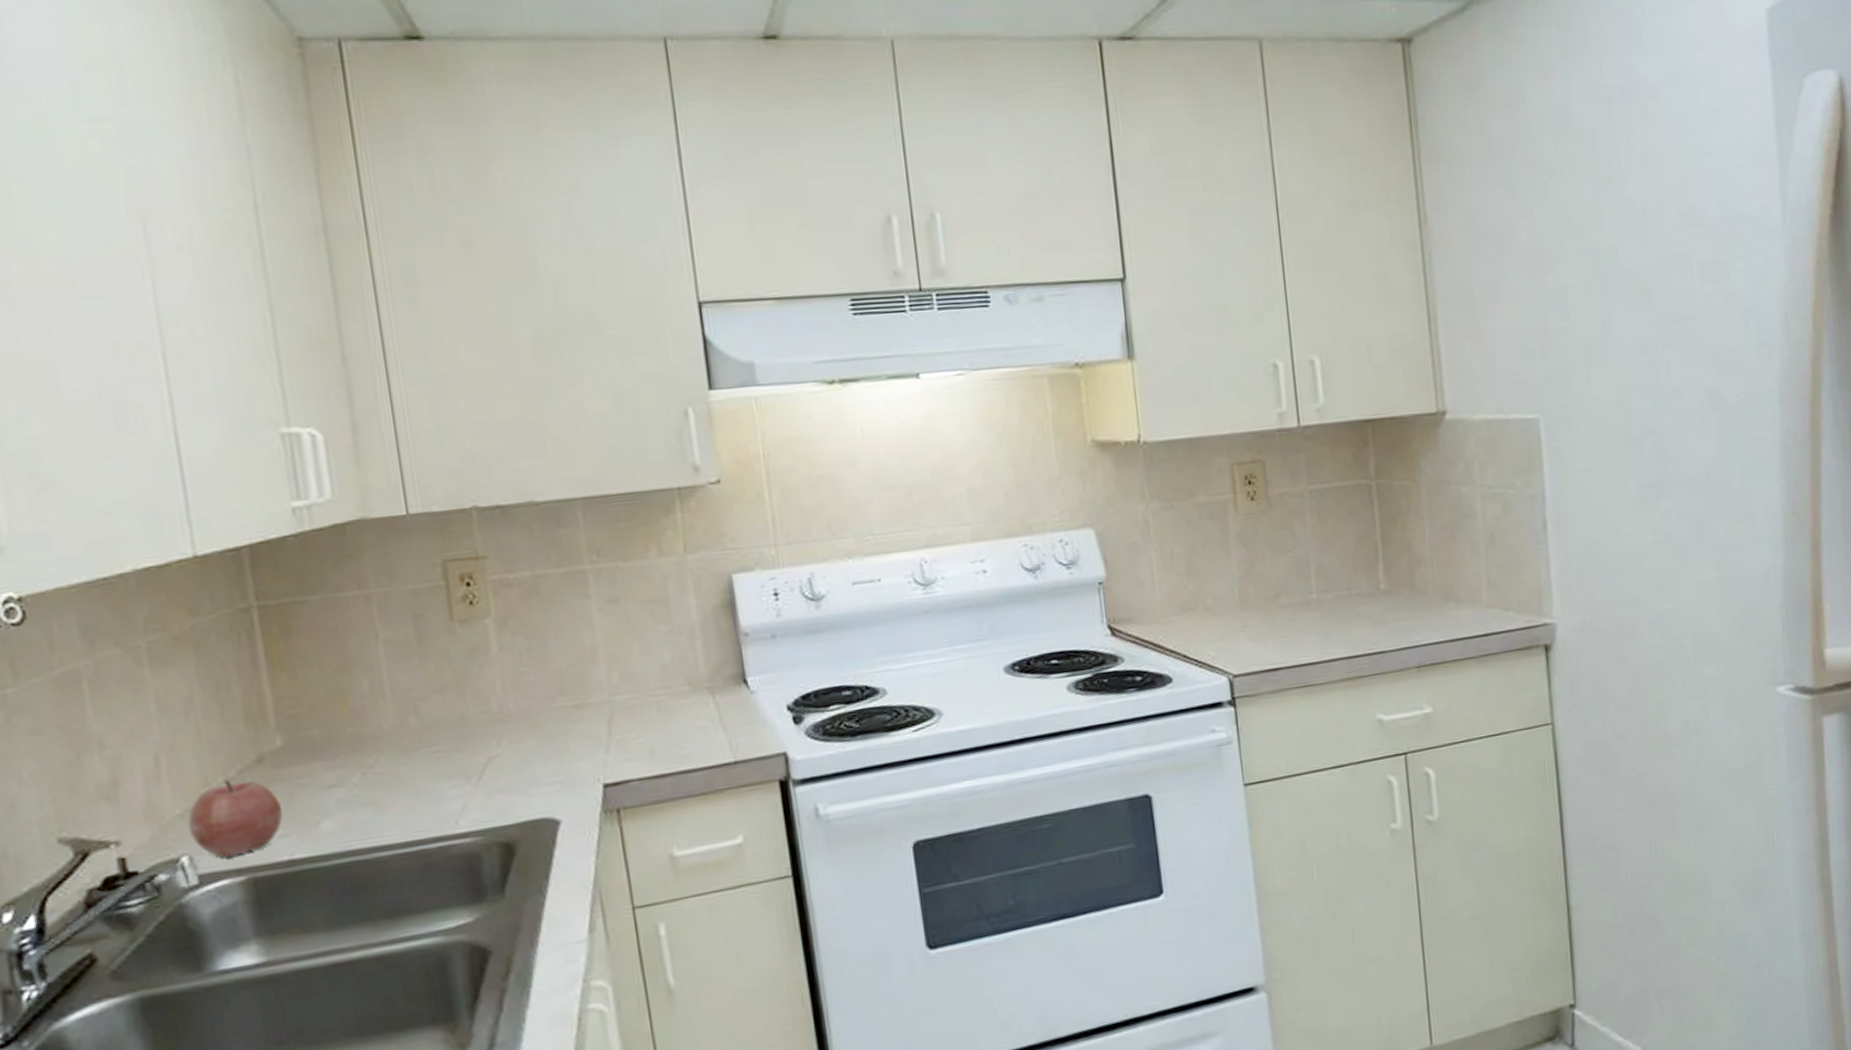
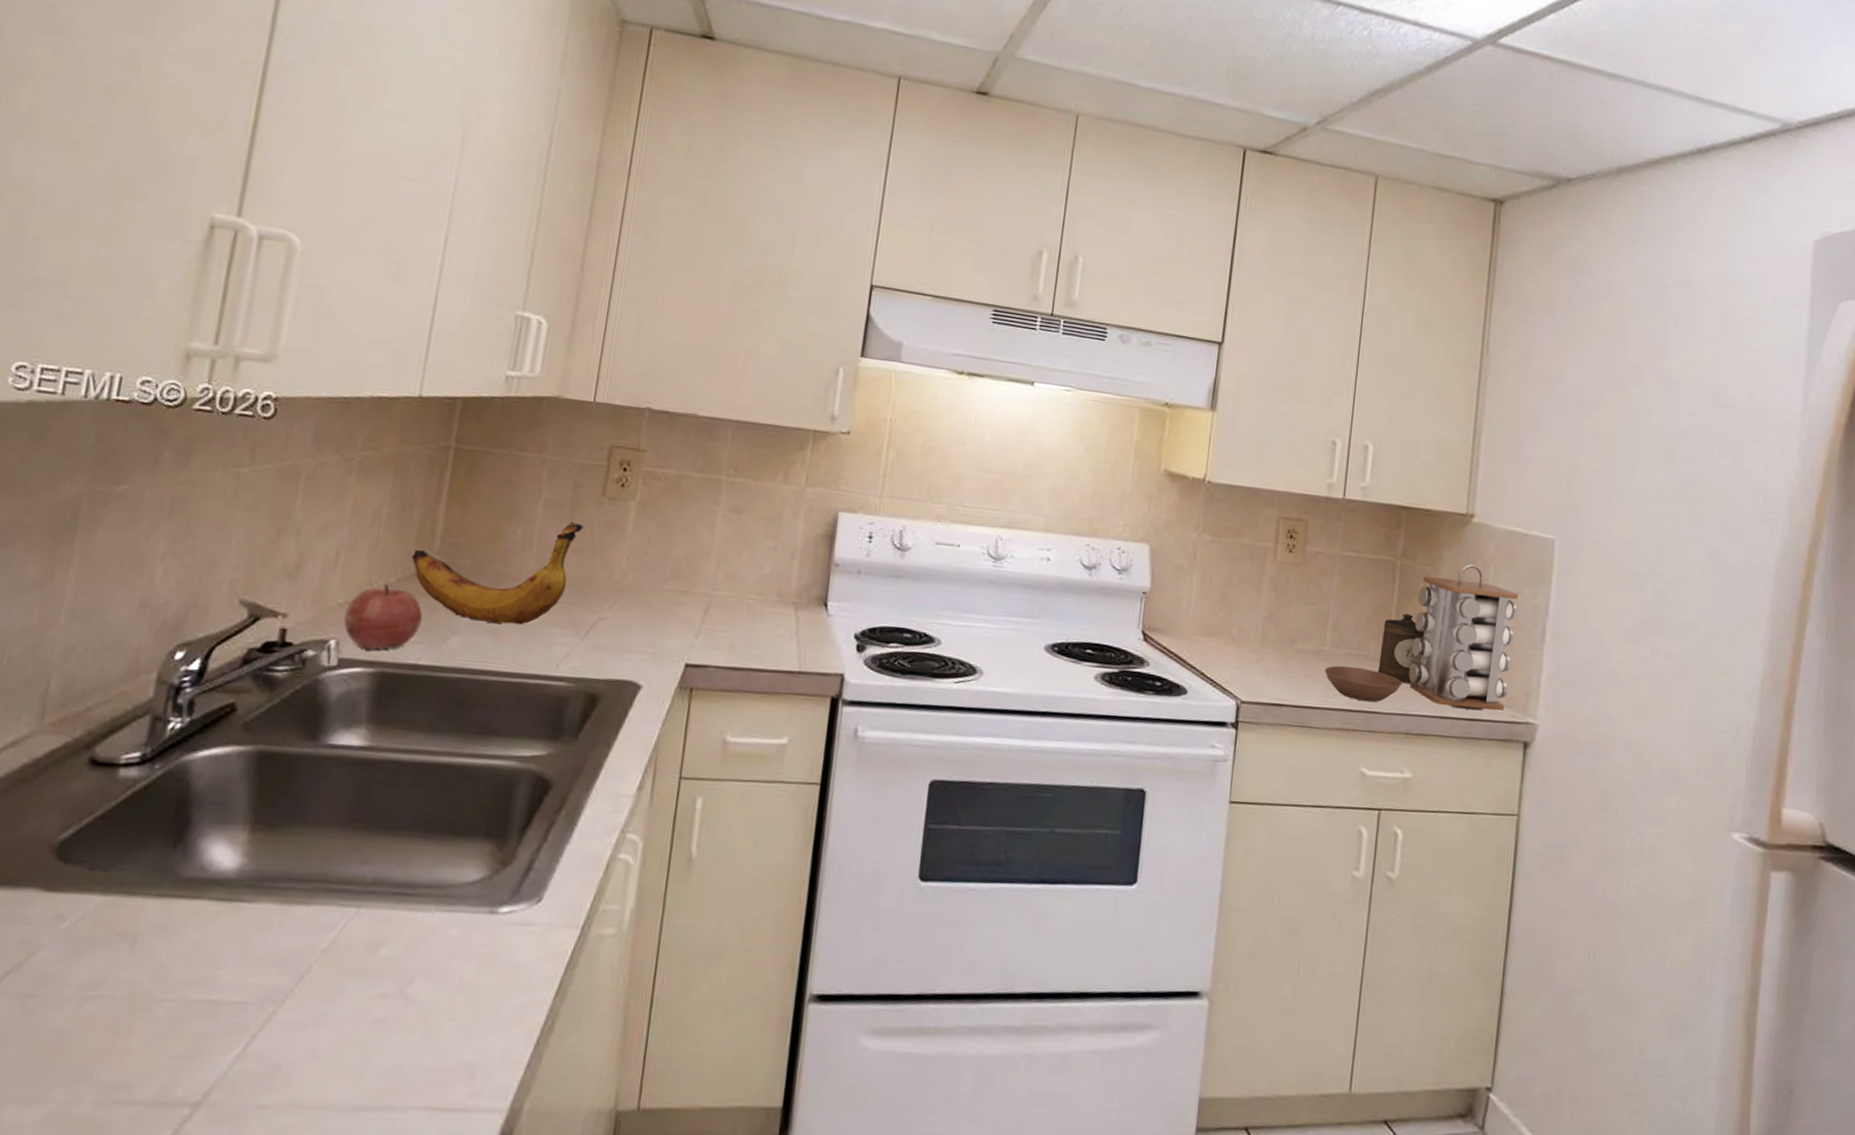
banana: none [245,657,440,795] -> present [411,521,583,625]
bowl: none [1317,607,1403,644] -> present [1325,665,1402,702]
canister: none [1370,537,1418,614] -> present [1378,614,1424,683]
spice rack: none [1402,466,1518,628] -> present [1408,563,1519,711]

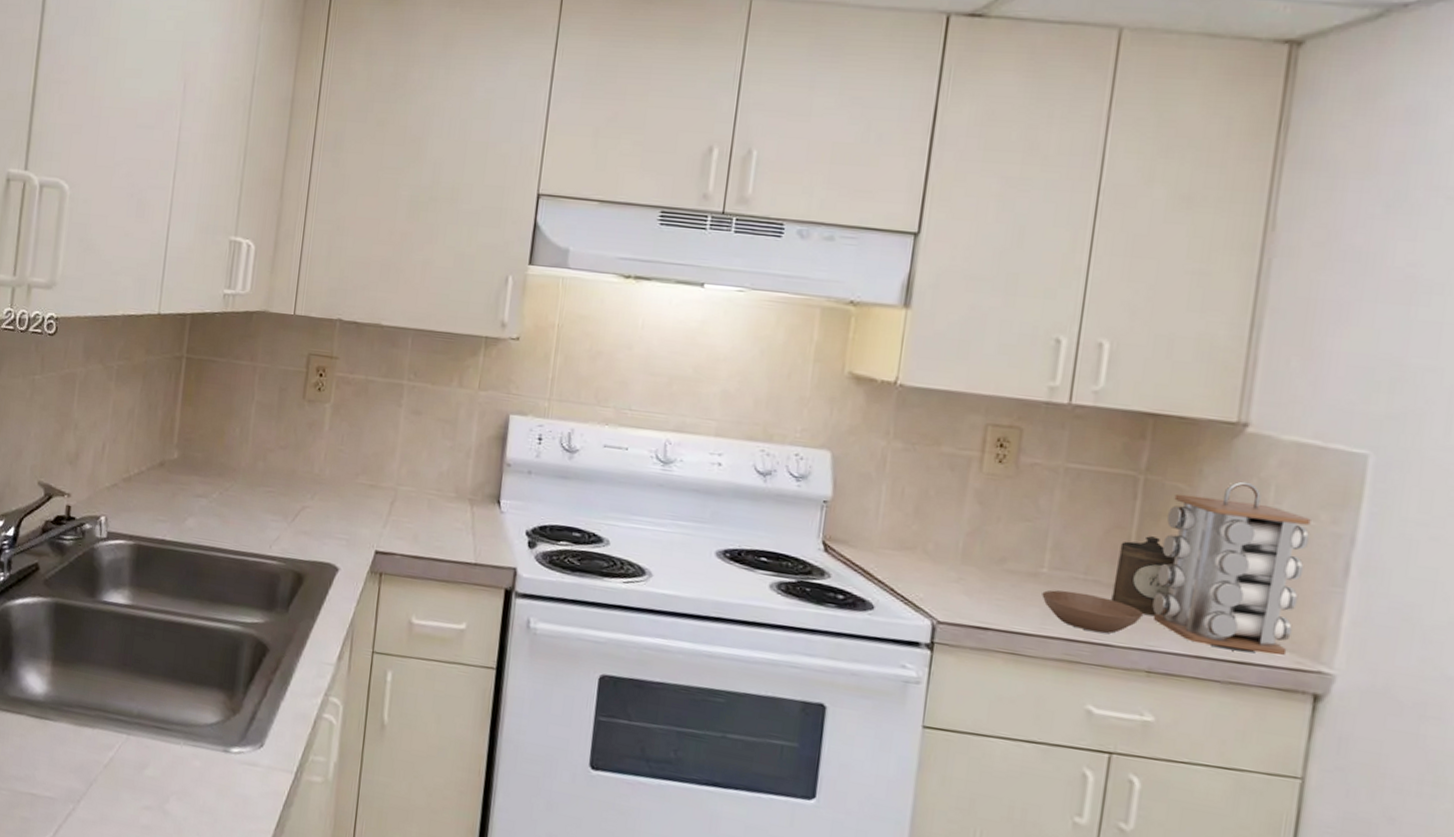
fruit: present [343,583,423,650] -> none [110,471,167,526]
banana: present [411,521,583,625] -> none [157,421,288,510]

